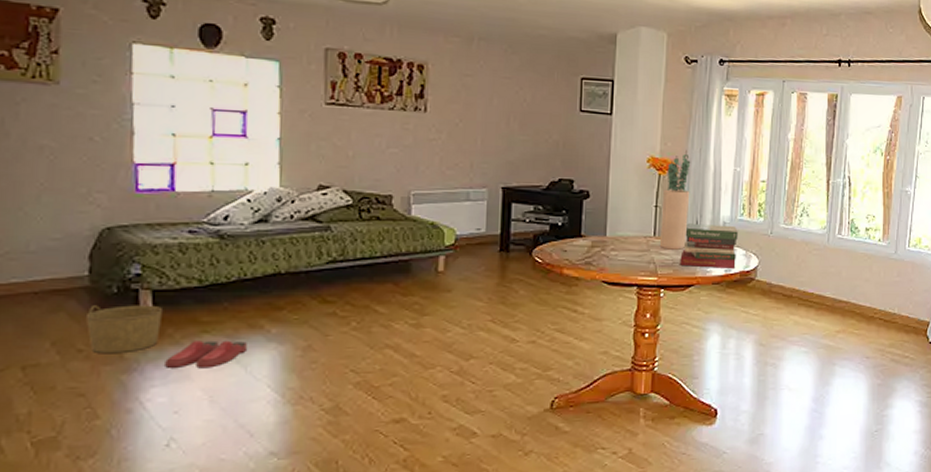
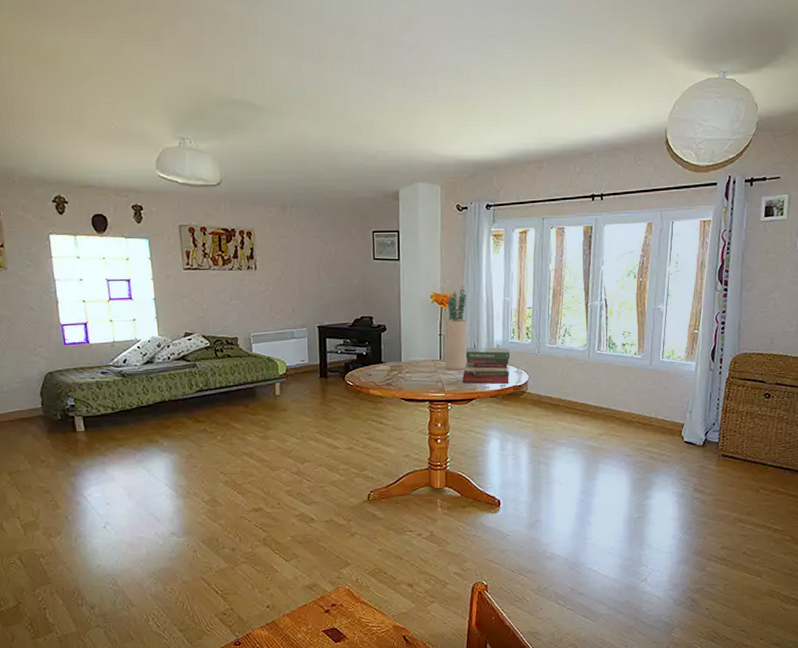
basket: present [85,305,164,354] -> none [43,427,92,463]
slippers: present [165,340,247,369] -> none [97,451,148,473]

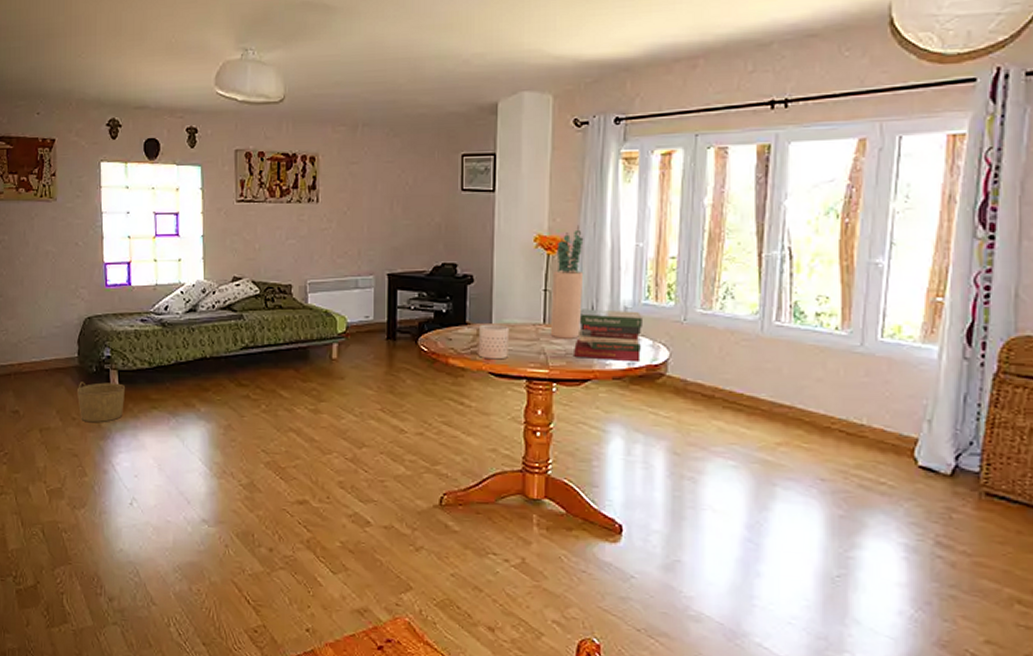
basket: none [43,427,92,463] -> present [76,382,126,423]
mug: none [391,361,415,389] -> present [478,324,510,360]

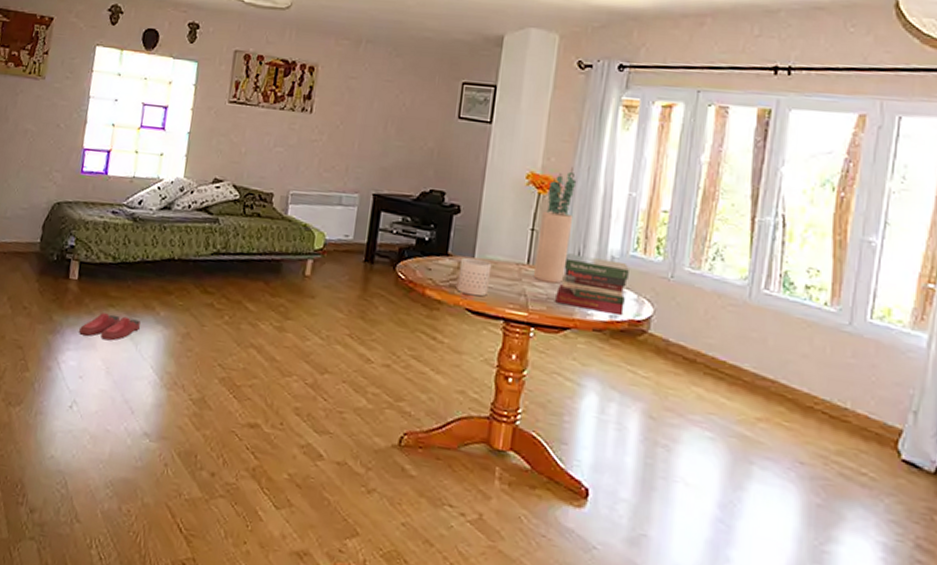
basket: present [76,382,126,423] -> none [32,269,86,316]
slippers: none [128,415,183,440] -> present [79,313,141,341]

